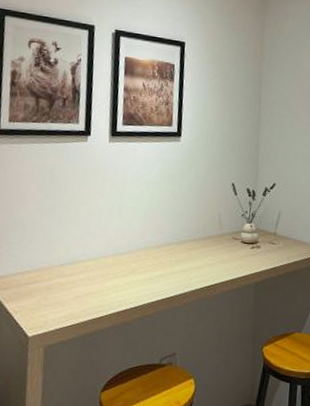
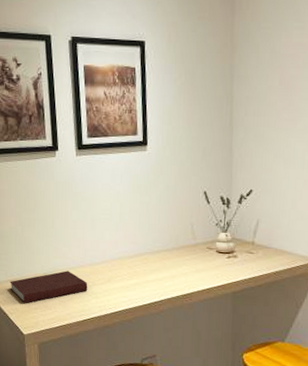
notebook: none [18,262,109,300] -> present [10,270,88,304]

